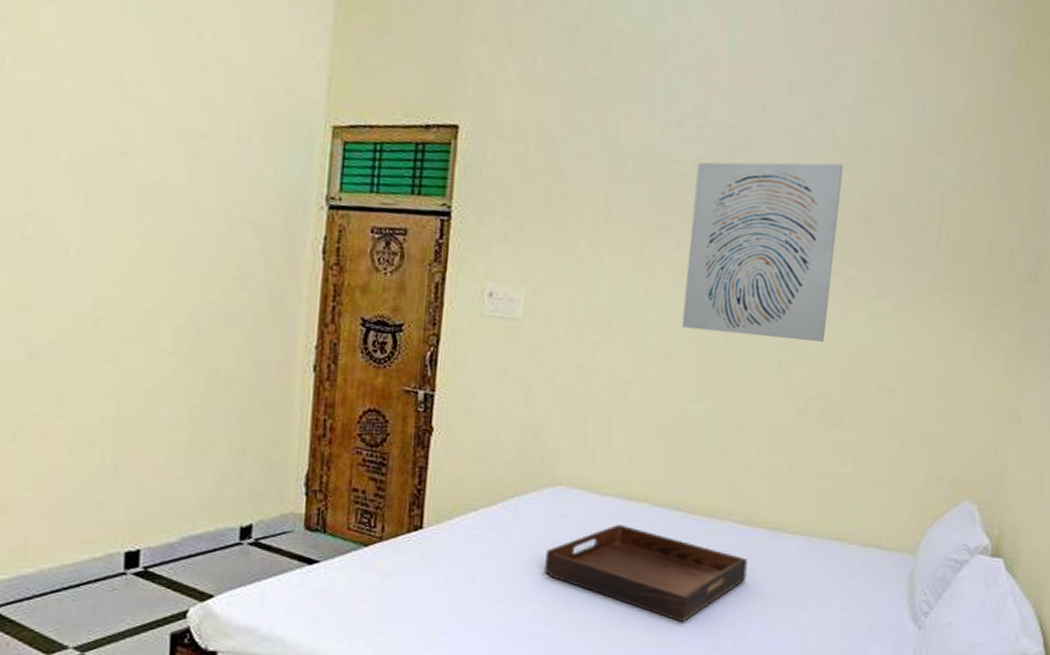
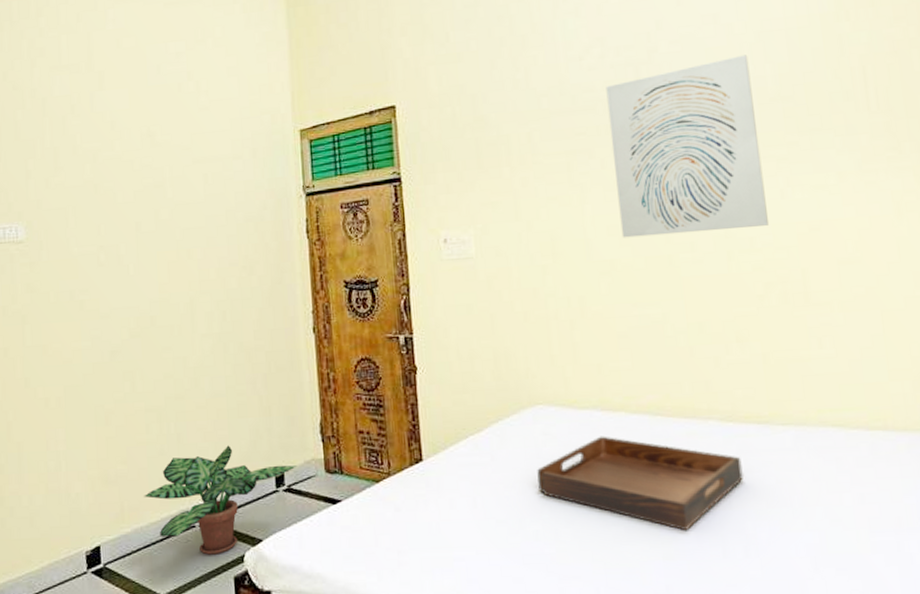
potted plant: none [58,486,271,608] -> present [144,445,297,555]

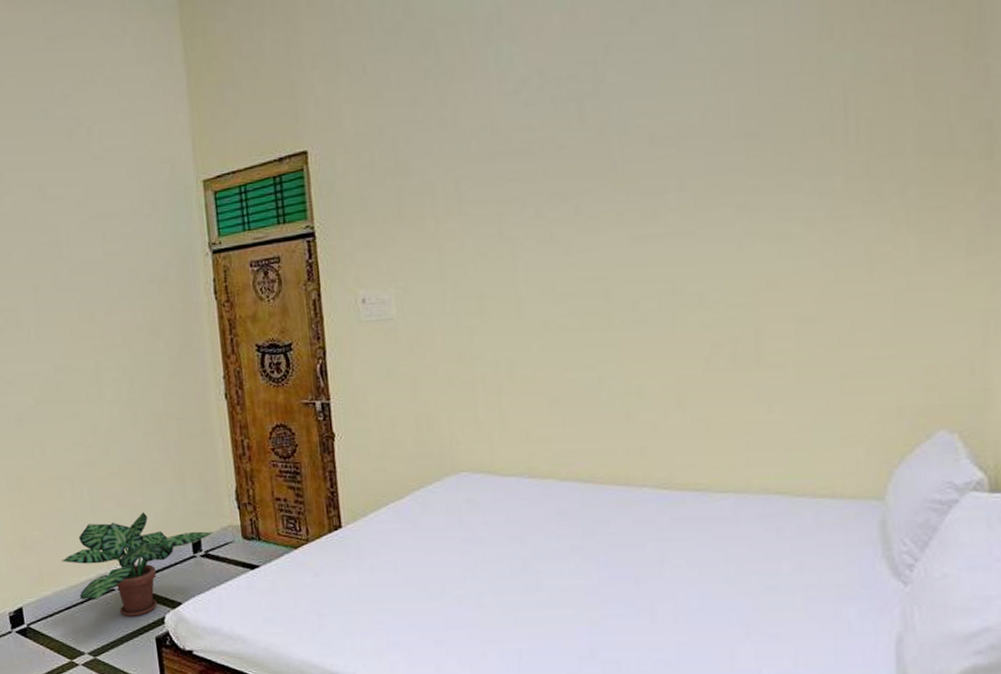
serving tray: present [537,436,744,531] -> none [460,503,676,598]
wall art: present [606,55,768,238] -> none [544,84,721,296]

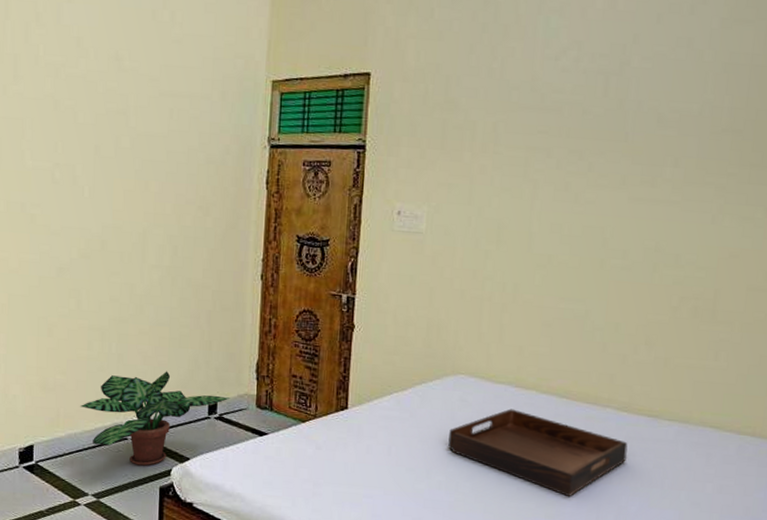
serving tray: none [460,503,676,598] -> present [448,408,628,497]

